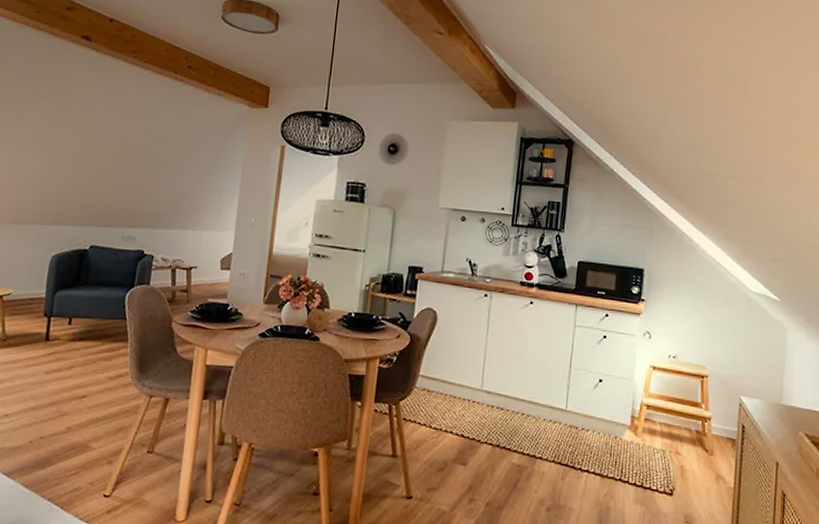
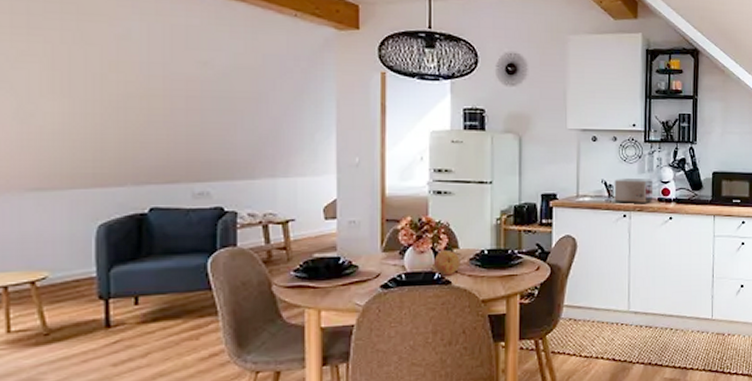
toaster: none [477,258,517,287] -> present [614,177,654,205]

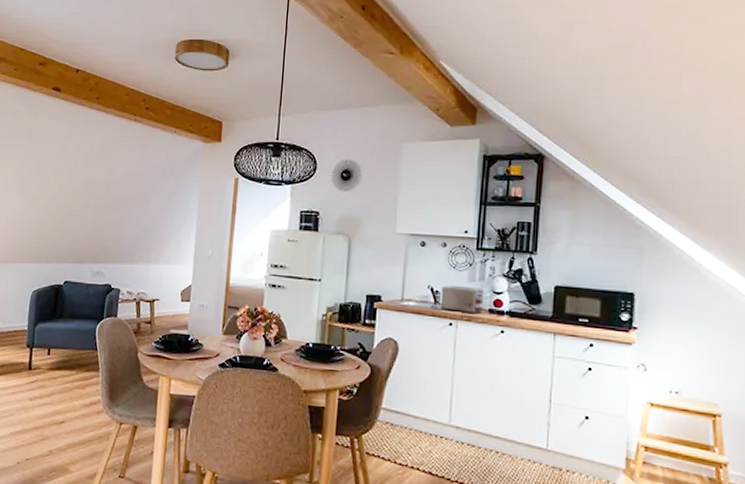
fruit: present [434,249,461,276] -> none [264,338,288,363]

